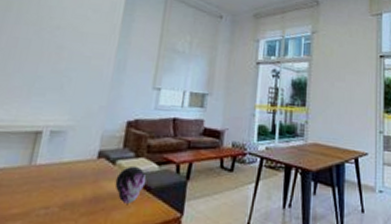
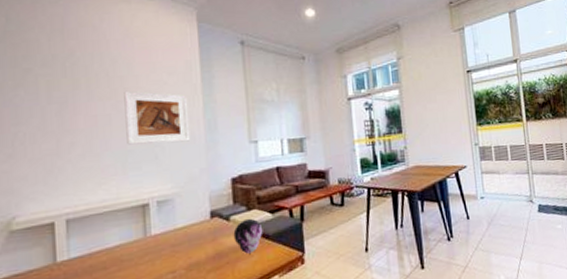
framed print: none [38,20,106,77] -> present [124,90,191,145]

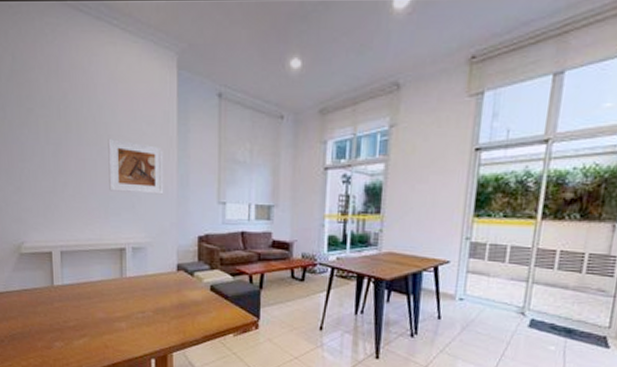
decorative orb: present [233,218,263,254] -> none [196,277,223,310]

